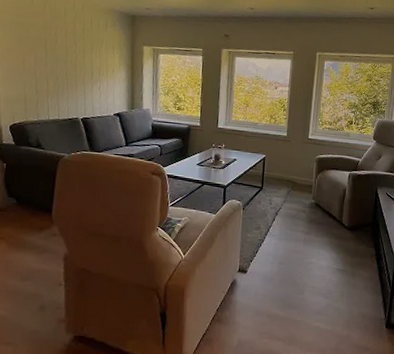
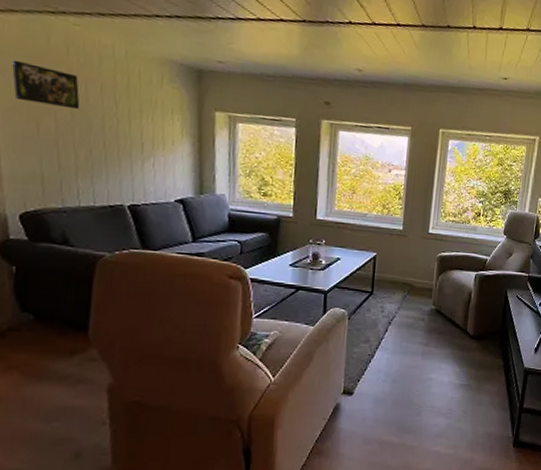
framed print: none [9,16,52,49] -> present [12,59,80,110]

